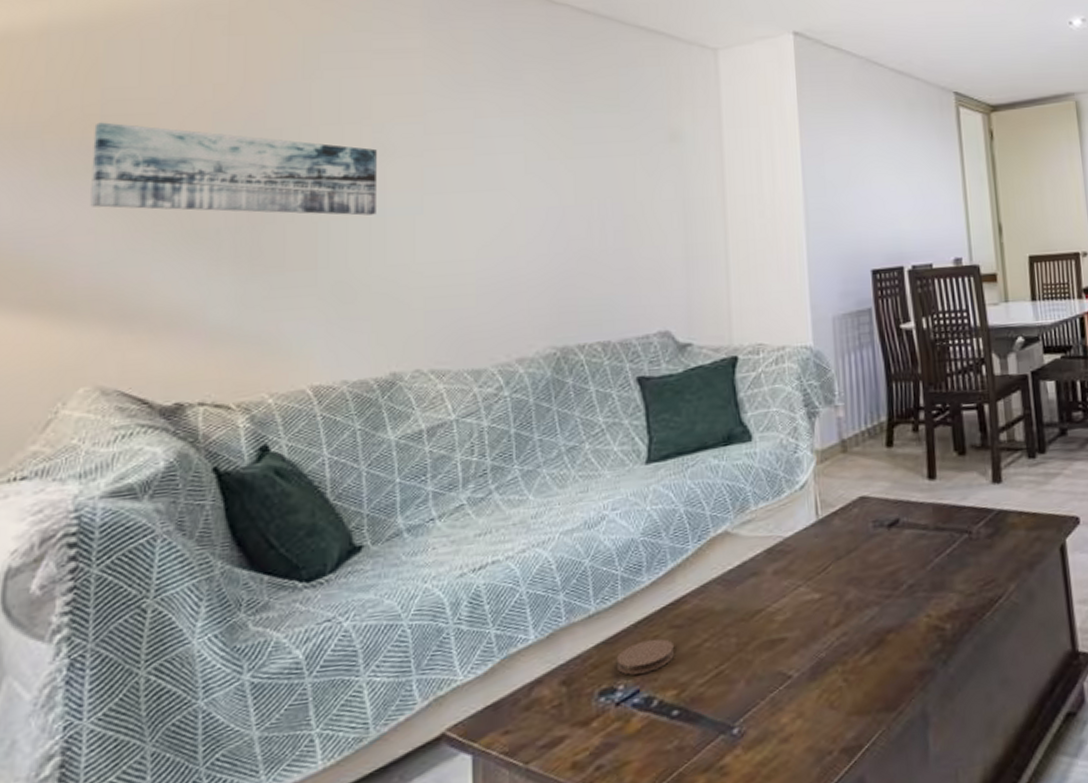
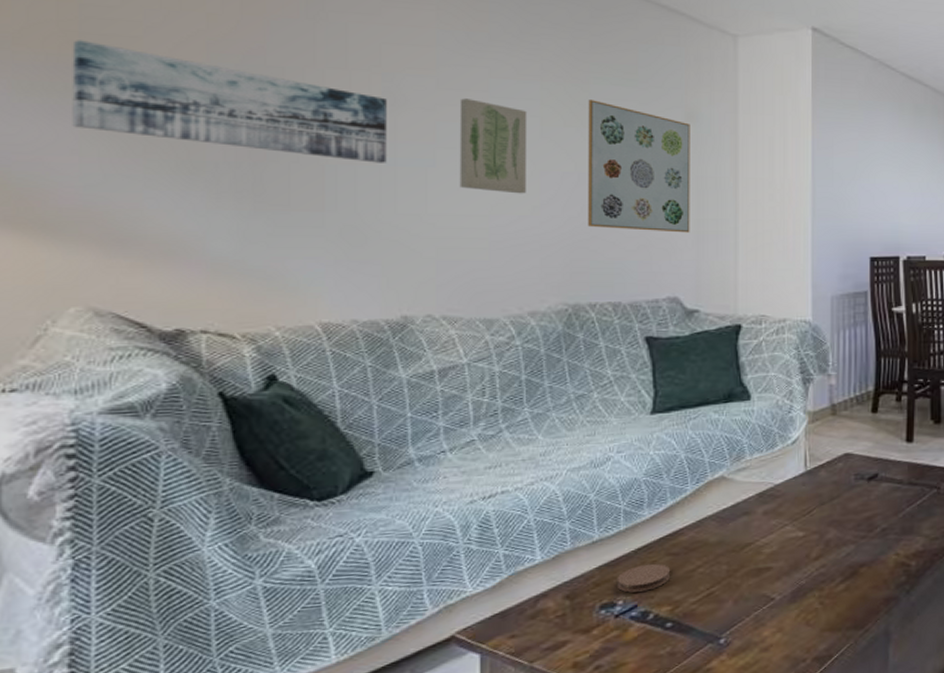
wall art: none [446,141,512,235] -> present [459,98,528,194]
wall art: none [571,129,679,263] -> present [588,99,690,233]

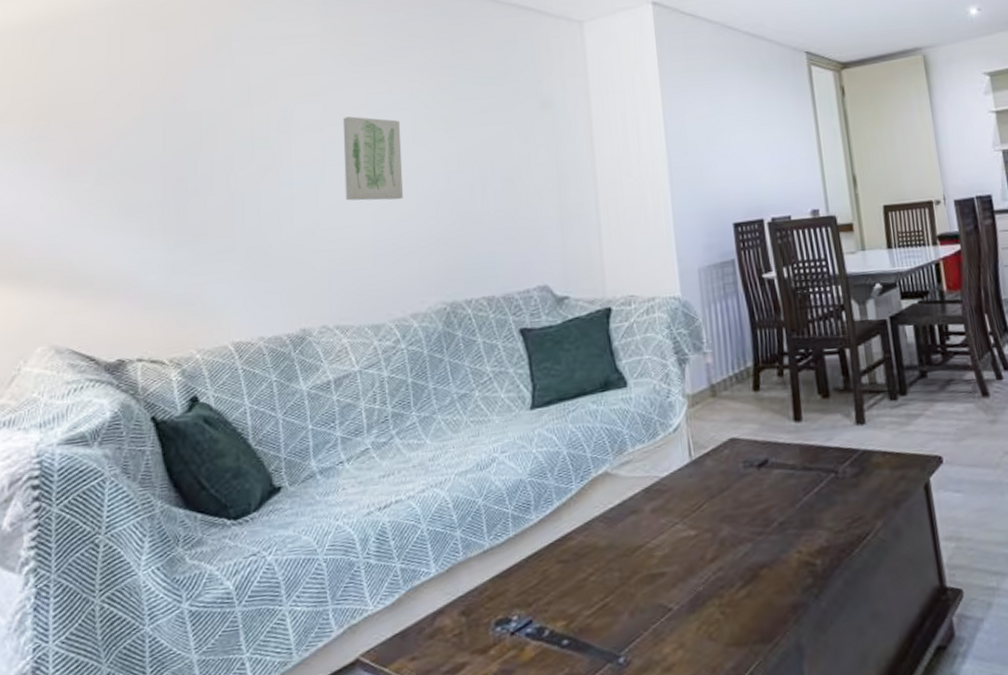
wall art: present [72,40,387,163] -> none [42,111,284,187]
wall art: present [588,99,690,233] -> none [453,101,554,225]
coaster: present [617,563,671,593] -> none [509,572,563,607]

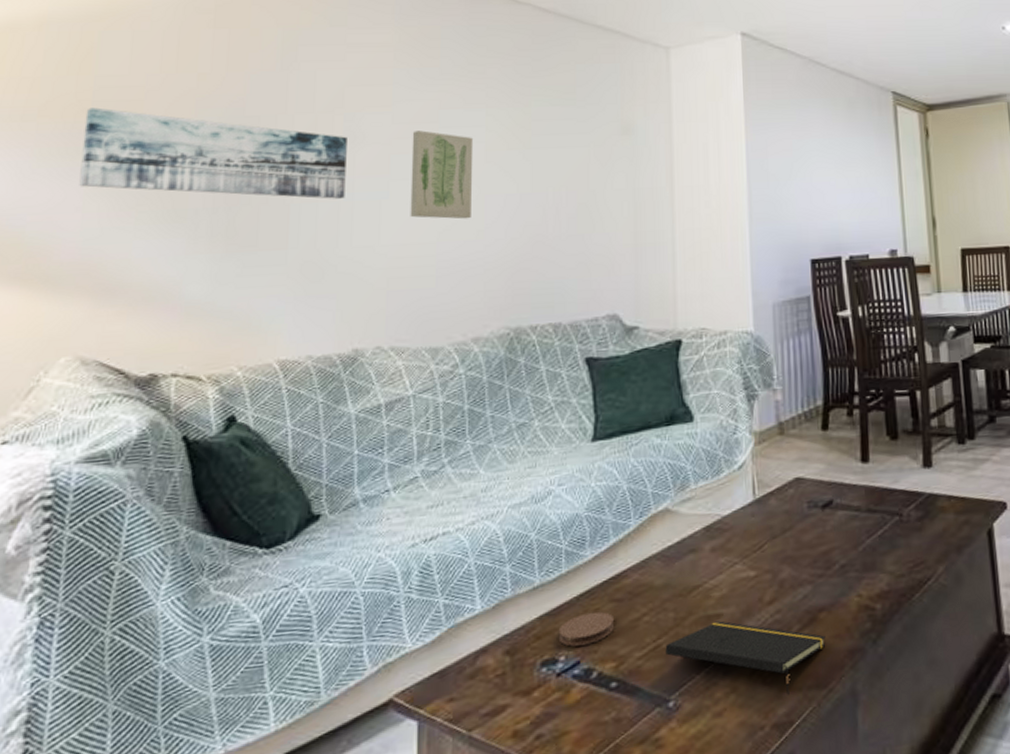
wall art: none [42,111,284,187] -> present [79,107,347,199]
coaster: none [509,572,563,607] -> present [558,611,615,647]
notepad: none [612,579,769,650] -> present [665,621,826,695]

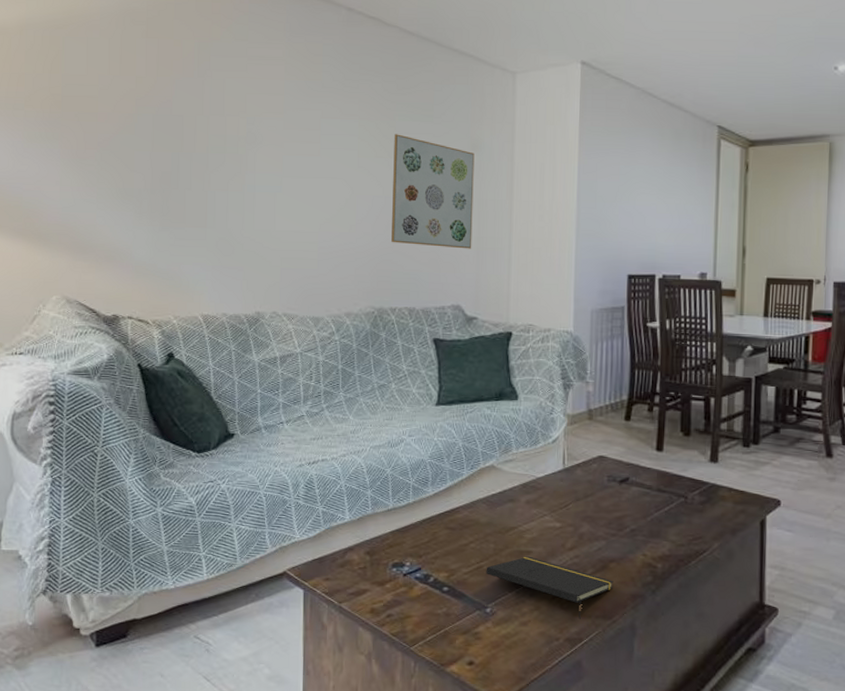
wall art: present [79,107,347,199] -> none [57,101,249,190]
wall art: present [410,130,474,220] -> none [298,136,348,215]
wall art: none [530,121,628,248] -> present [391,134,475,249]
coaster: present [558,611,615,647] -> none [405,534,448,557]

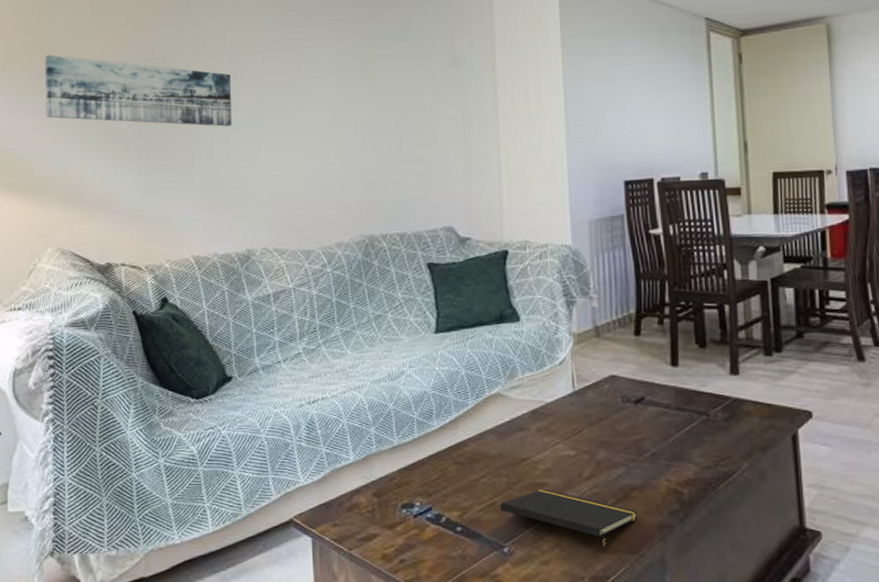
wall art: none [57,101,249,190] -> present [44,54,232,127]
wall art: present [391,134,475,249] -> none [373,57,460,168]

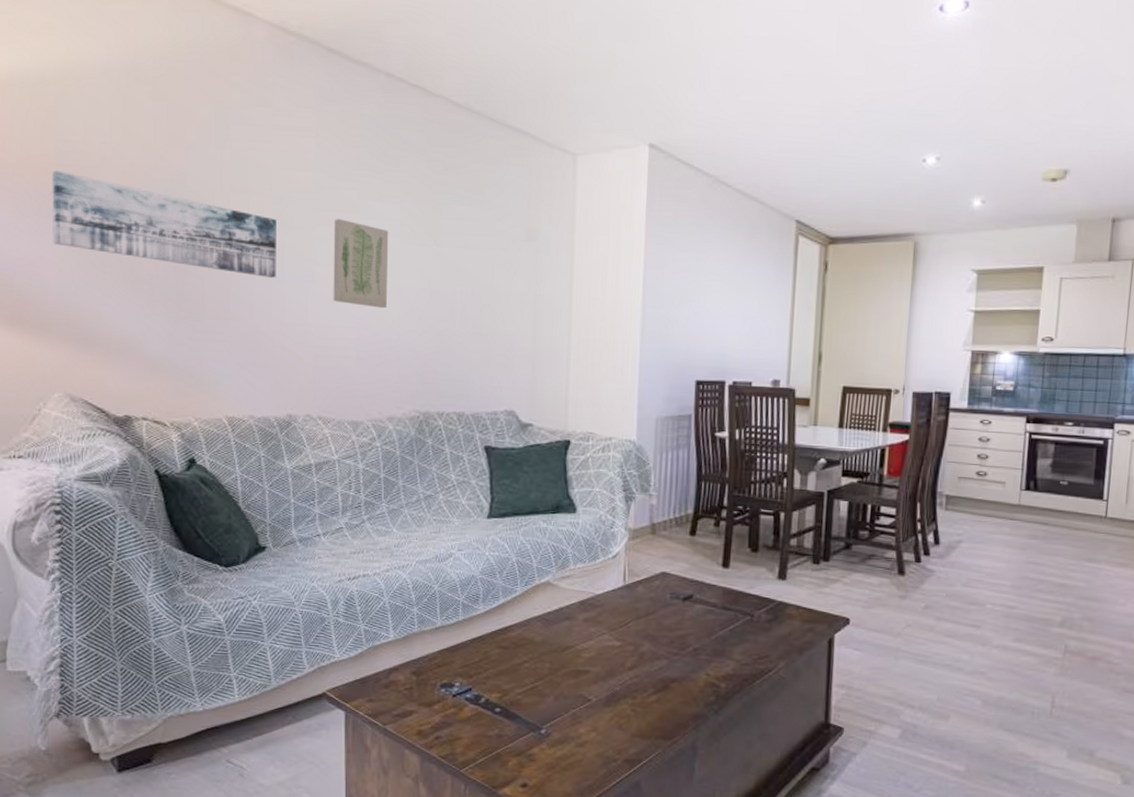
wall art: none [279,67,330,144] -> present [333,219,389,309]
notepad: present [500,489,638,555] -> none [541,676,675,740]

